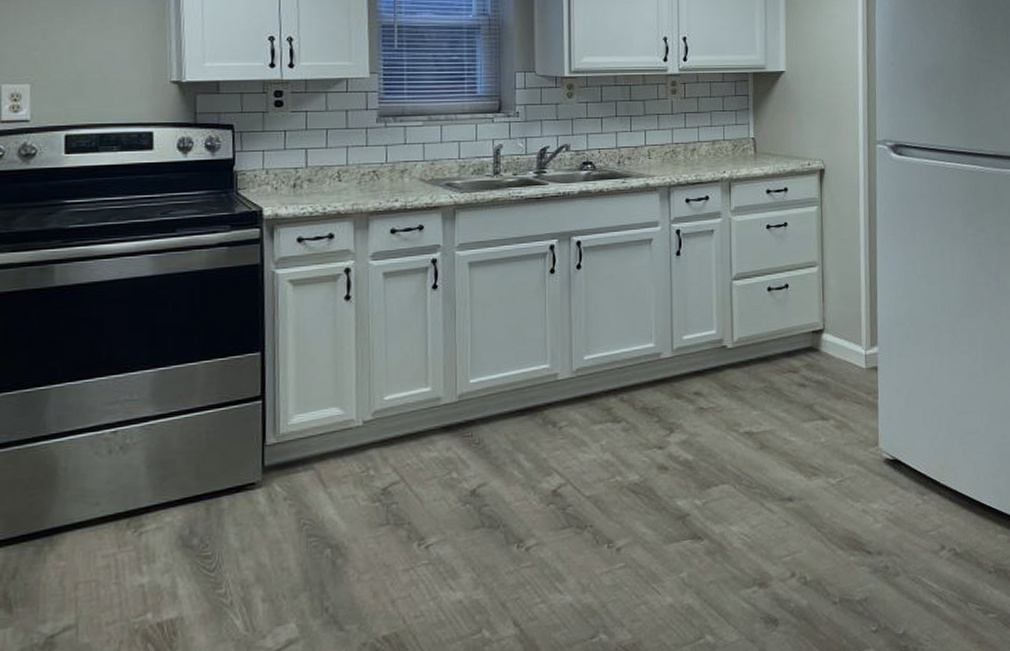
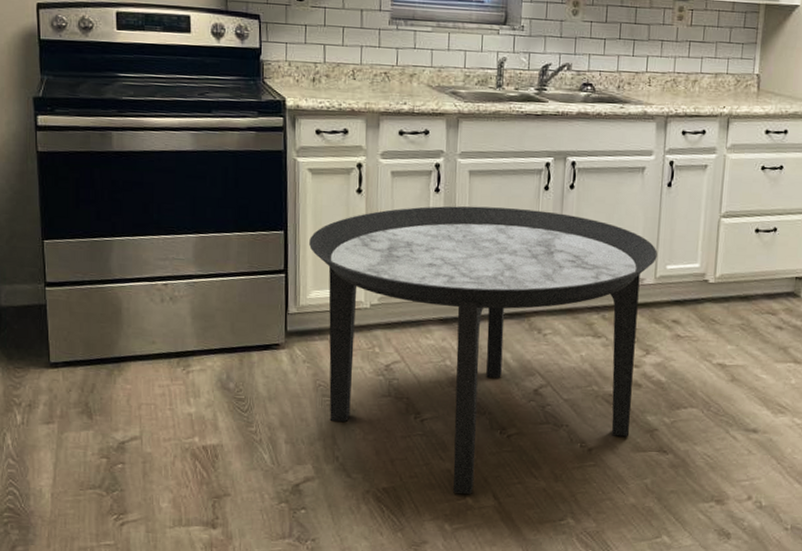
round table: none [291,295,672,627] -> present [309,206,657,494]

